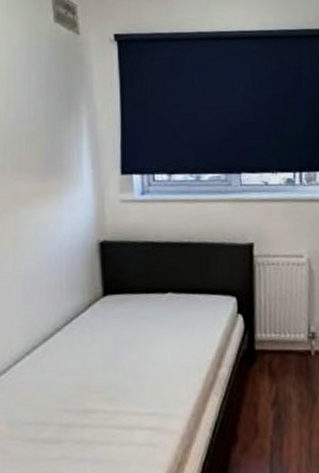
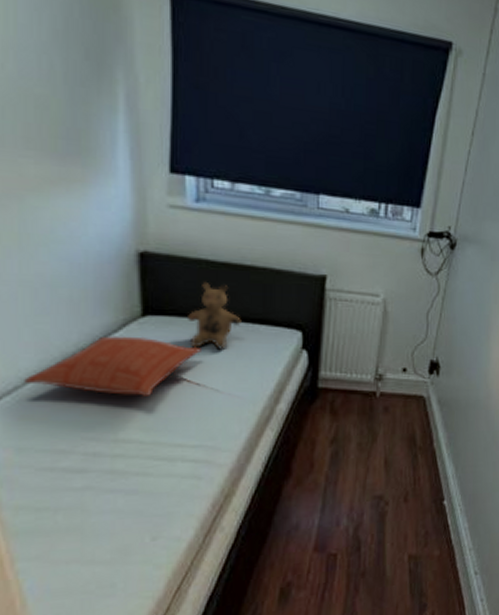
pillow: none [15,314,151,368] -> present [24,336,201,396]
teddy bear: none [139,260,183,321] -> present [188,281,241,350]

